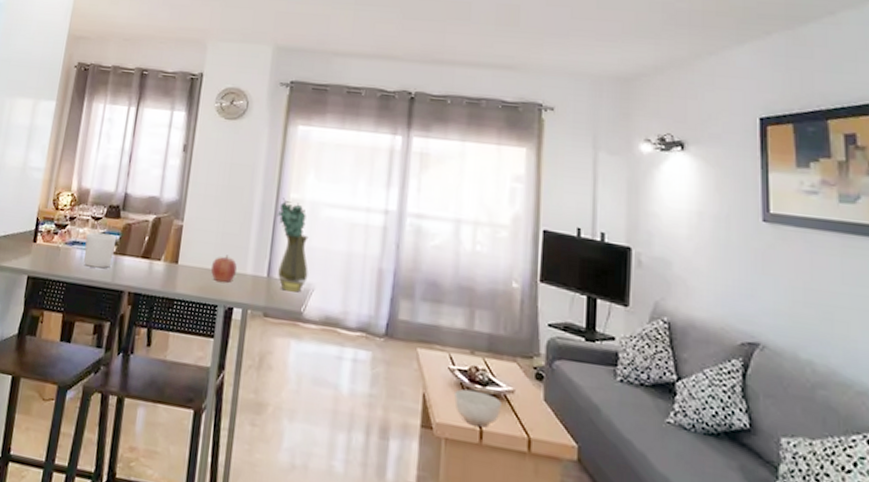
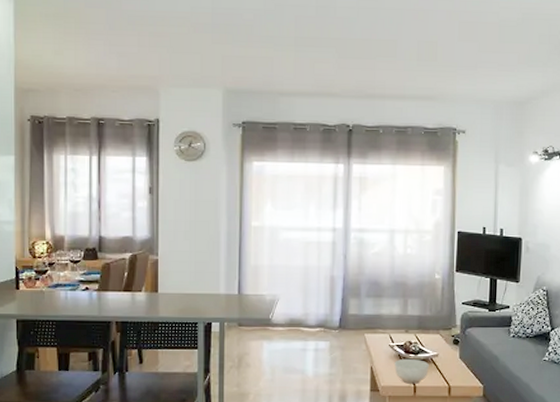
mug: present [83,232,117,269] -> none [68,274,98,305]
fruit: present [210,255,238,282] -> none [188,280,212,303]
vase: present [277,198,309,293] -> none [242,226,273,303]

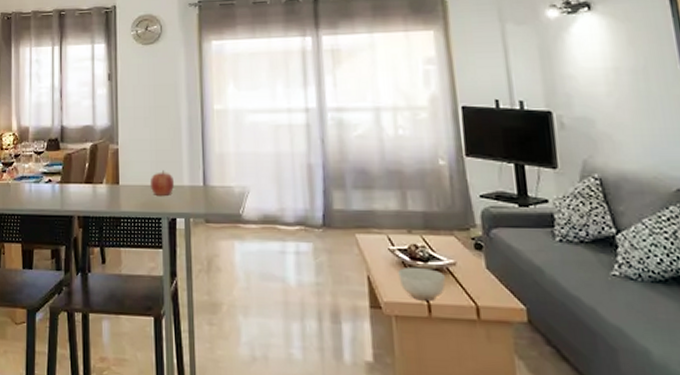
fruit: none [188,280,212,303] -> present [149,170,175,195]

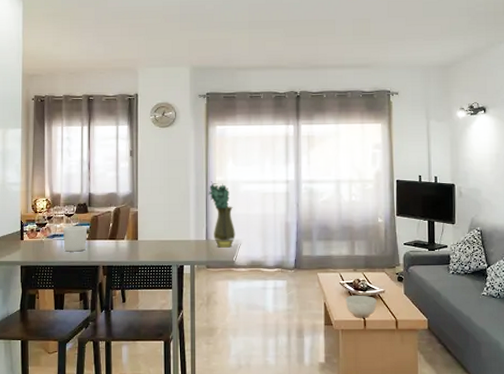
mug: none [32,166,60,198] -> present [63,226,88,252]
fruit: present [149,170,175,195] -> none [163,228,183,248]
vase: none [204,110,242,196] -> present [208,181,236,248]

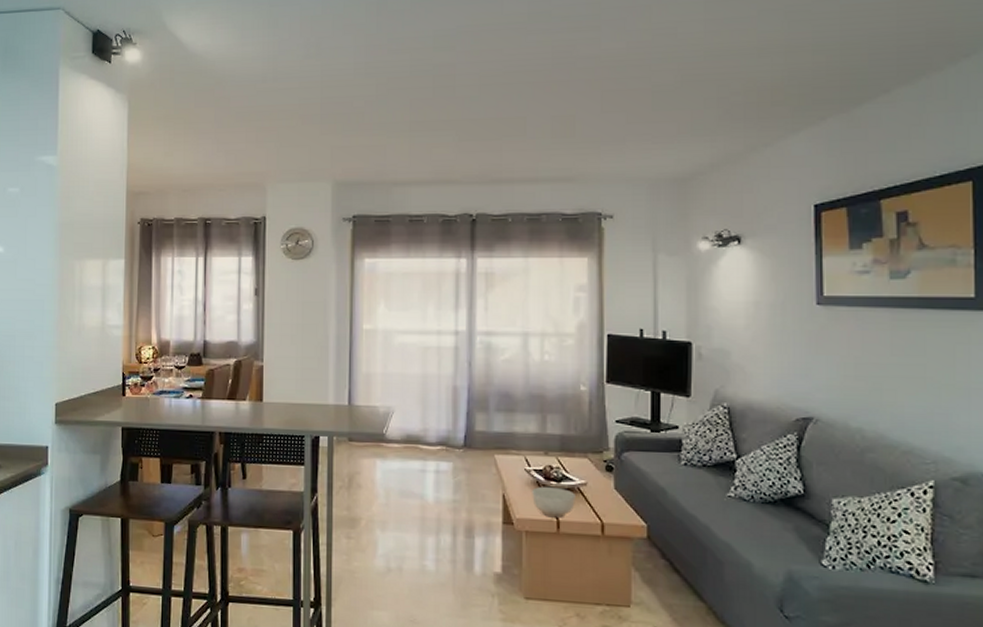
mug: present [63,226,88,252] -> none [172,381,202,413]
vase: present [208,181,236,248] -> none [352,330,387,416]

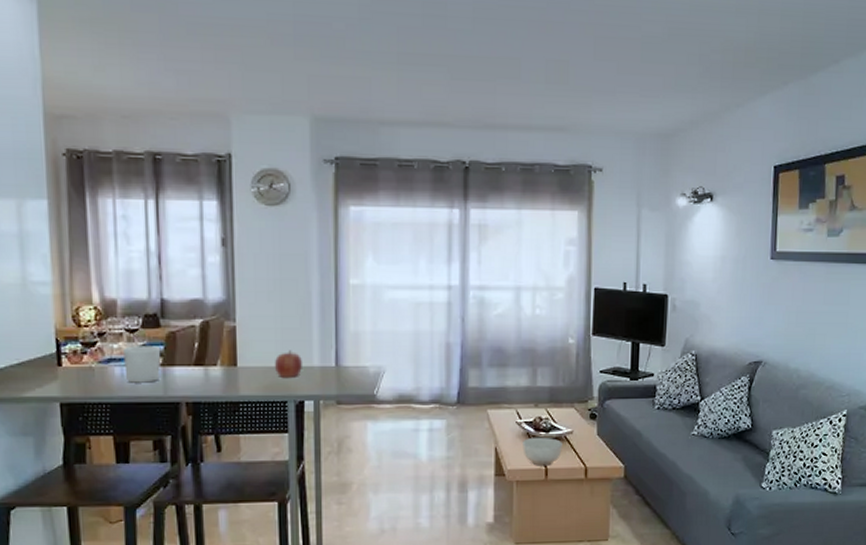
mug: none [172,381,202,413] -> present [123,346,161,383]
fruit: none [294,388,320,414] -> present [274,350,303,377]

